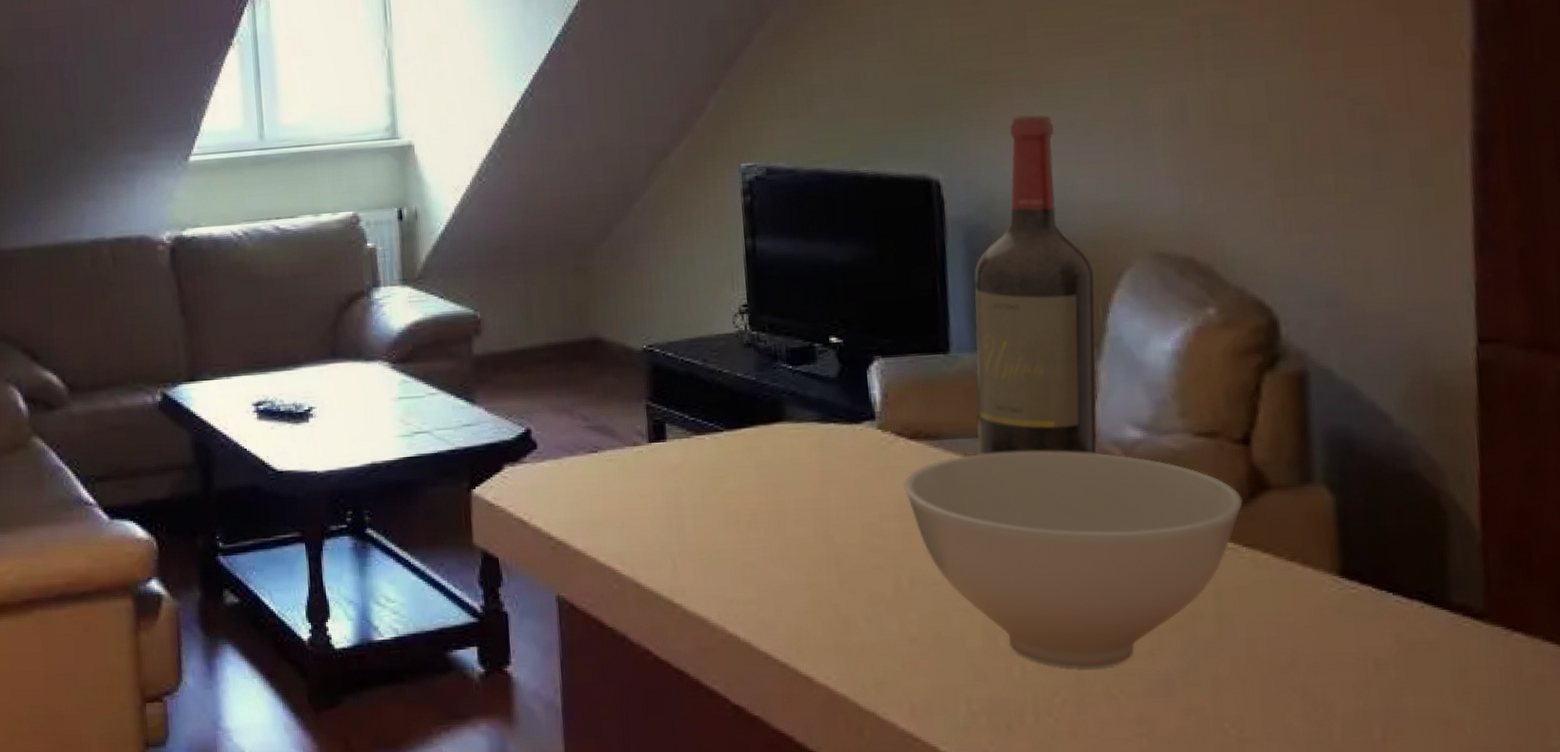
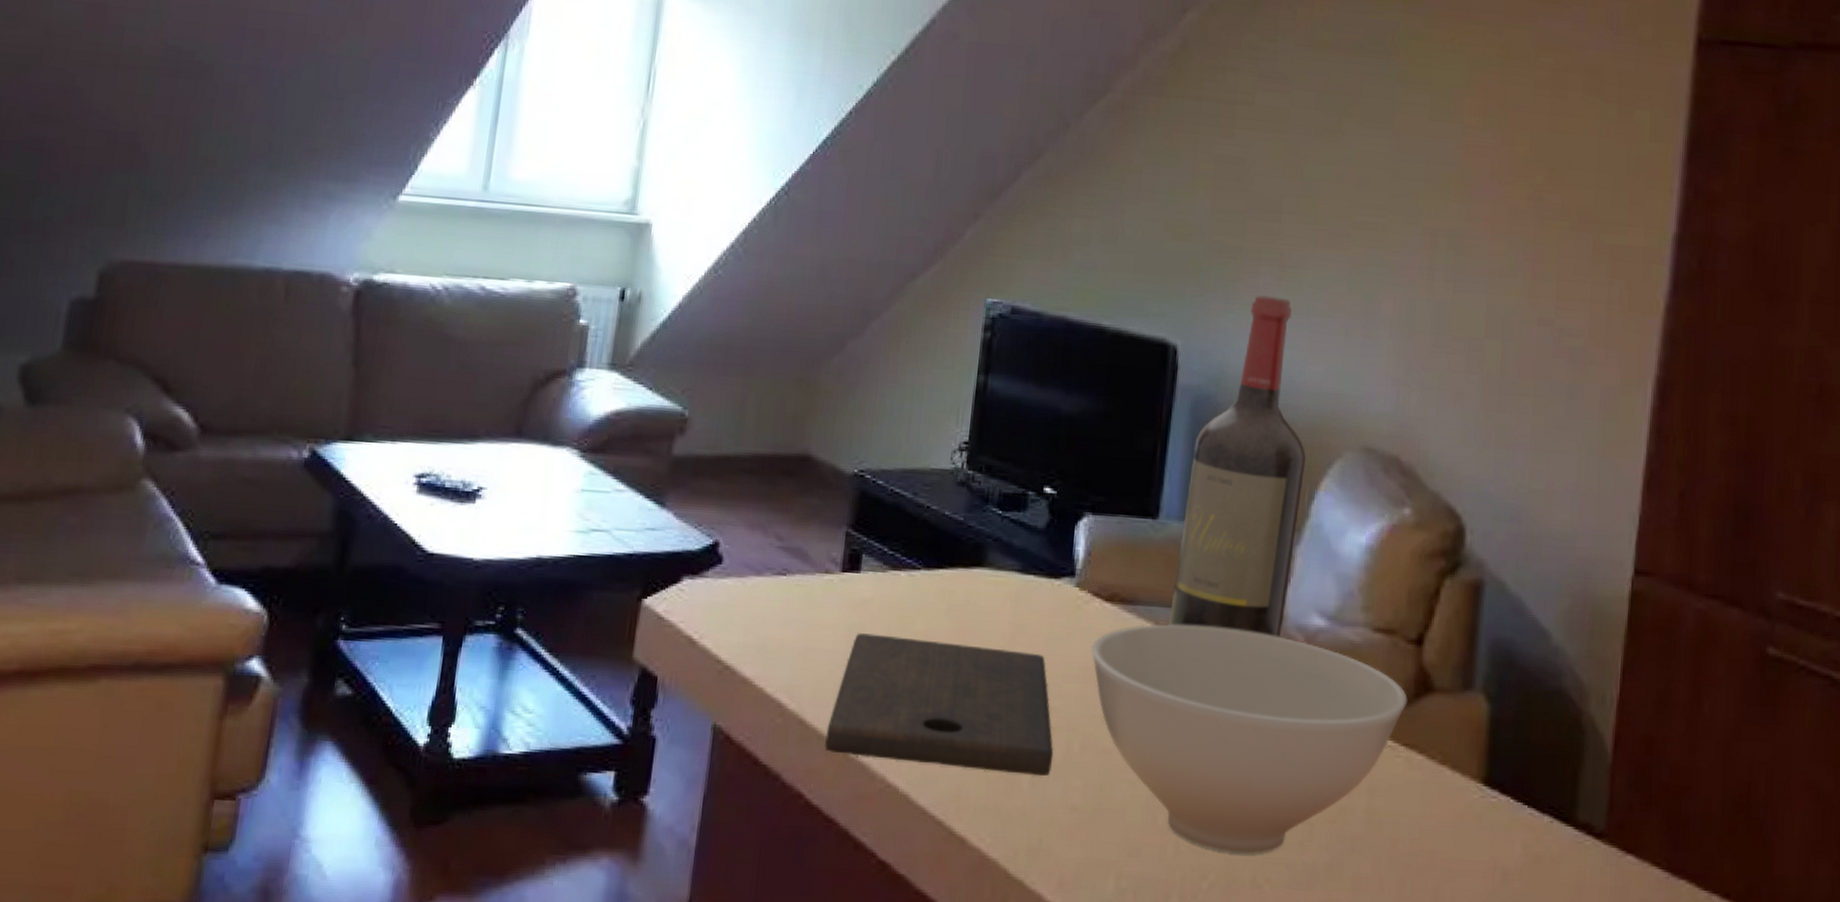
cutting board: none [662,496,884,613] -> present [825,633,1054,776]

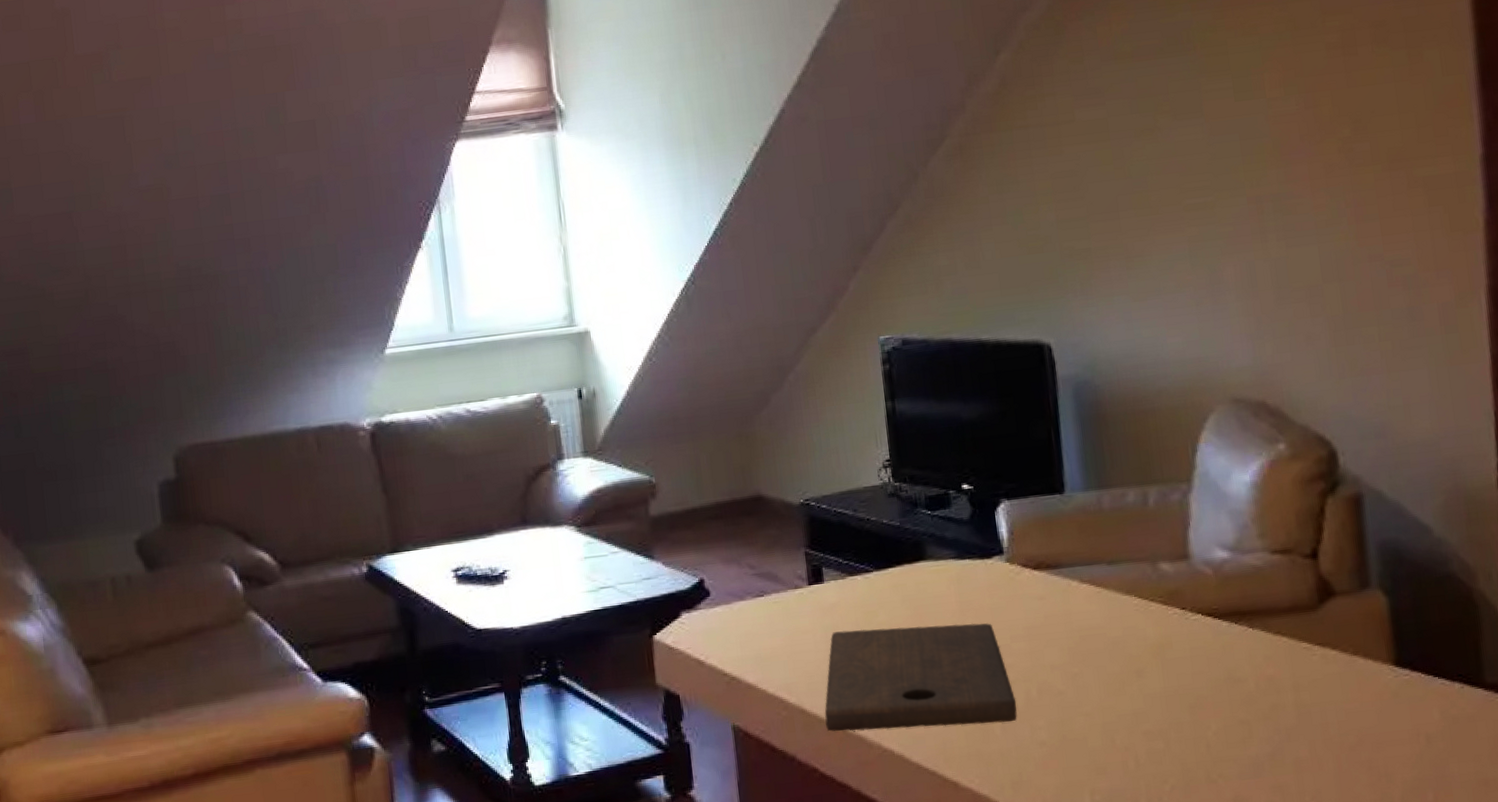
bowl: present [1091,623,1408,854] -> none [1030,572,1314,759]
wine bottle: present [1168,295,1307,637] -> none [1082,284,1192,580]

